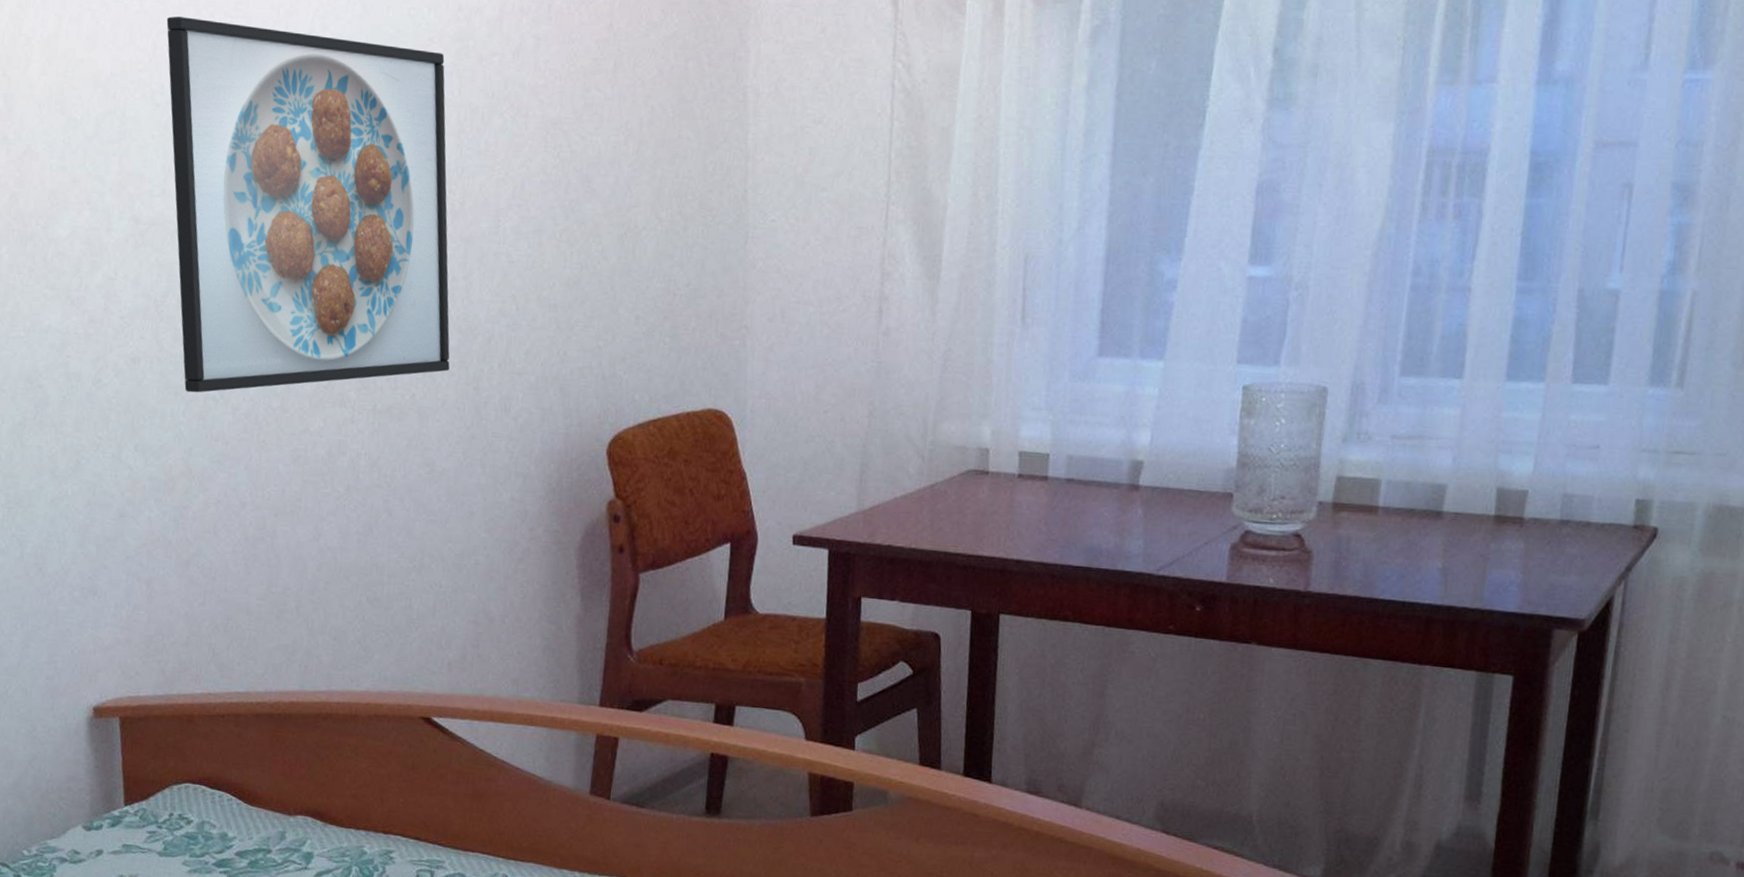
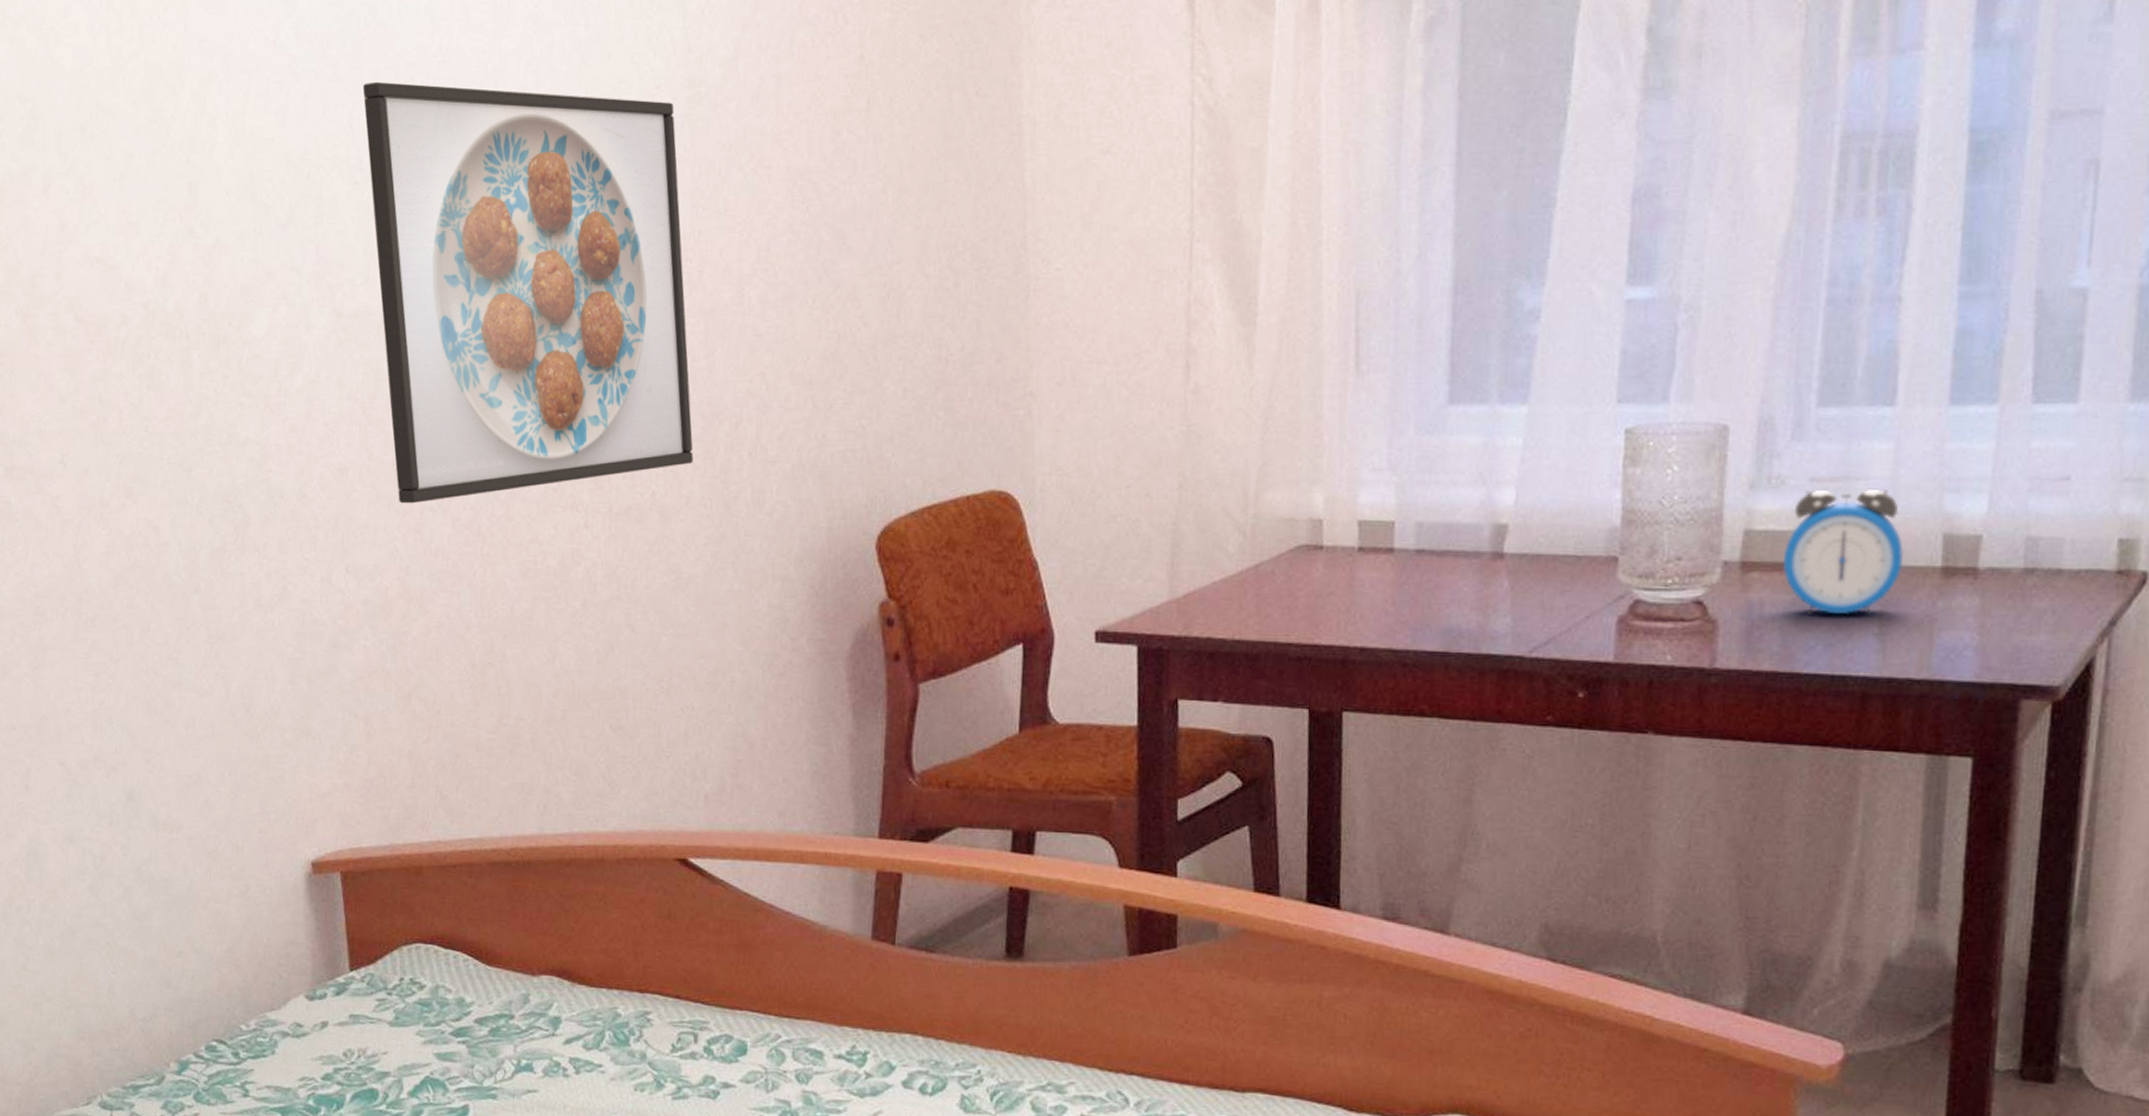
alarm clock: none [1367,445,1465,553] -> present [1783,489,1904,616]

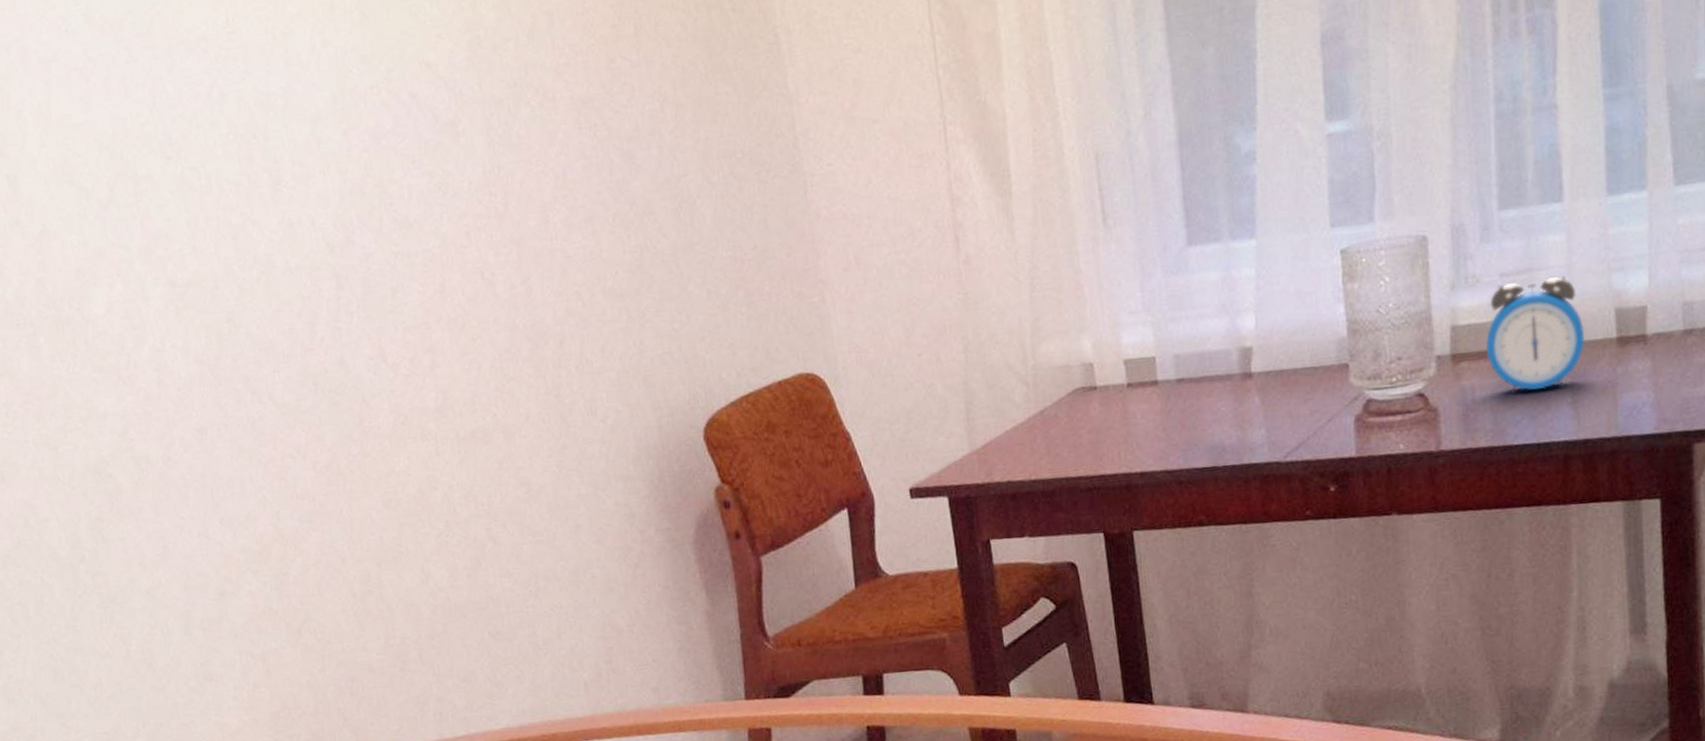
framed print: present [362,81,693,504] -> none [159,48,526,455]

